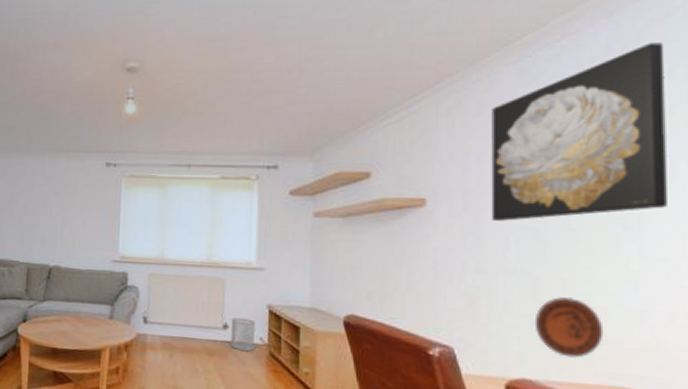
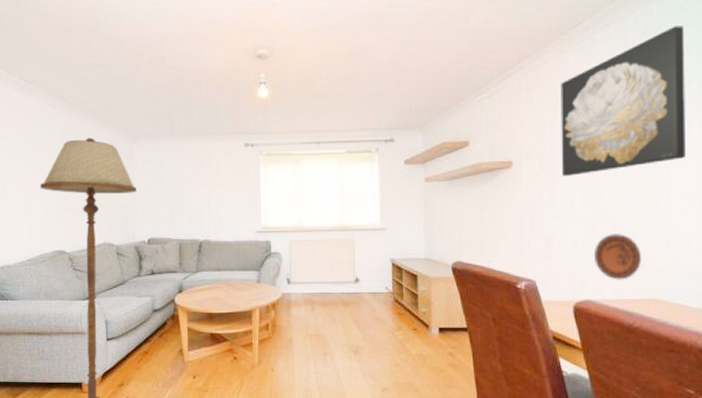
wastebasket: present [230,318,255,351] -> none [361,272,381,299]

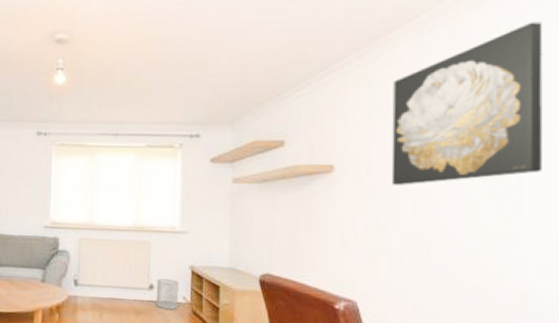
wastebasket: none [361,272,381,299] -> present [156,278,179,309]
decorative plate: present [593,234,642,280] -> none [427,254,486,308]

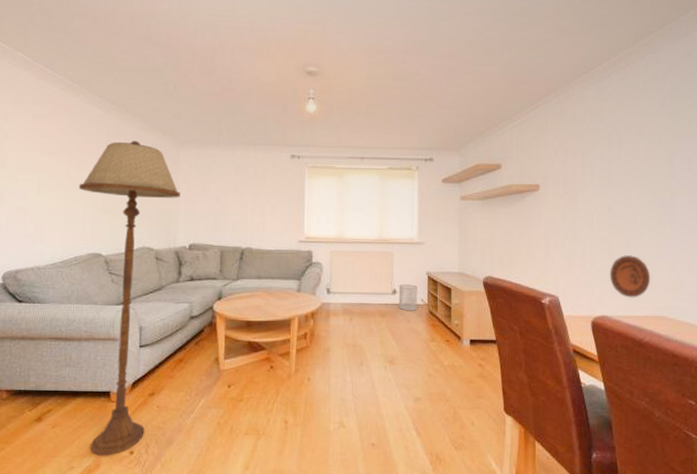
wall art: present [391,22,543,185] -> none [582,73,687,201]
decorative plate: none [427,254,486,308] -> present [609,255,651,298]

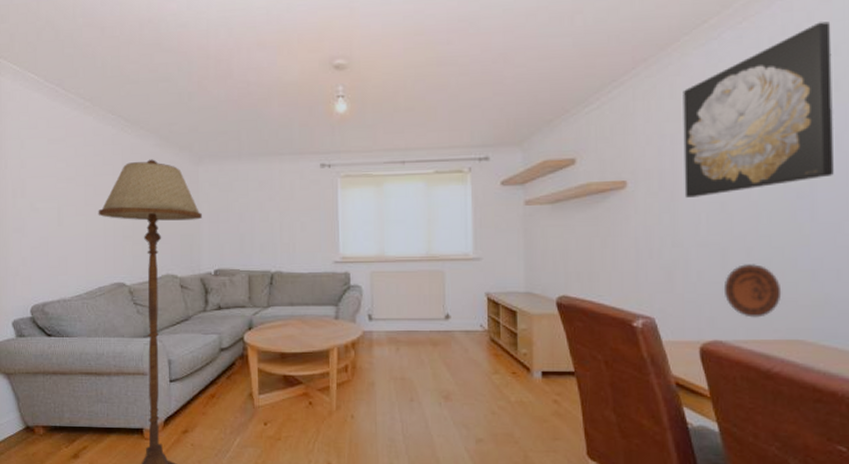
wastebasket: present [398,284,417,310] -> none [452,308,475,338]
wall art: none [582,73,687,201] -> present [683,21,834,198]

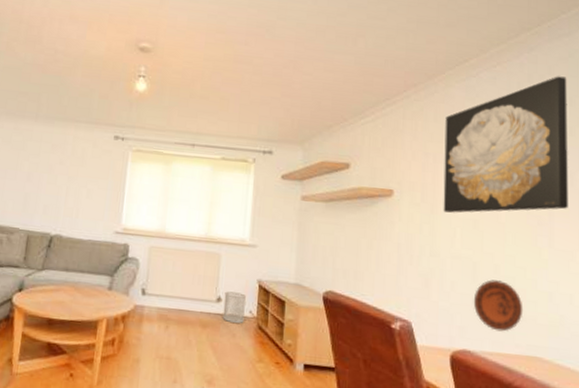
wastebasket: none [452,308,475,338] -> present [222,291,246,323]

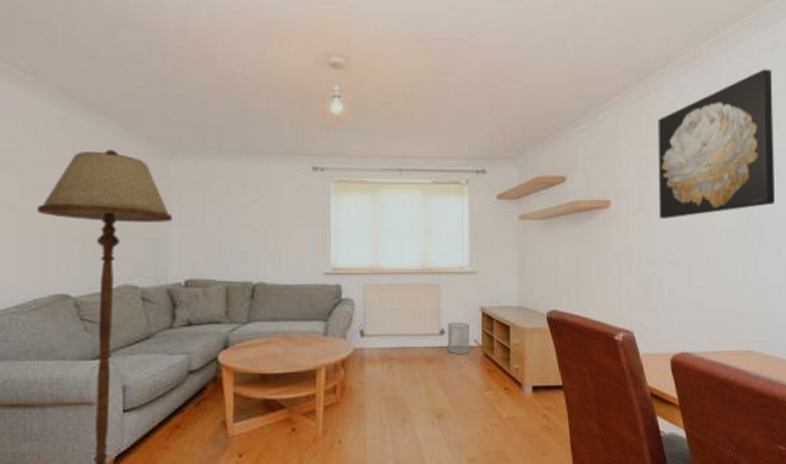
decorative plate: present [473,279,523,332] -> none [690,281,736,331]

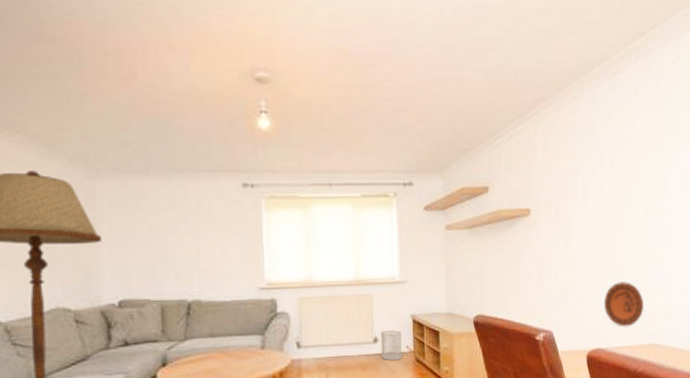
wall art: present [658,69,775,219] -> none [573,80,678,225]
decorative plate: none [690,281,736,331] -> present [603,282,644,327]

